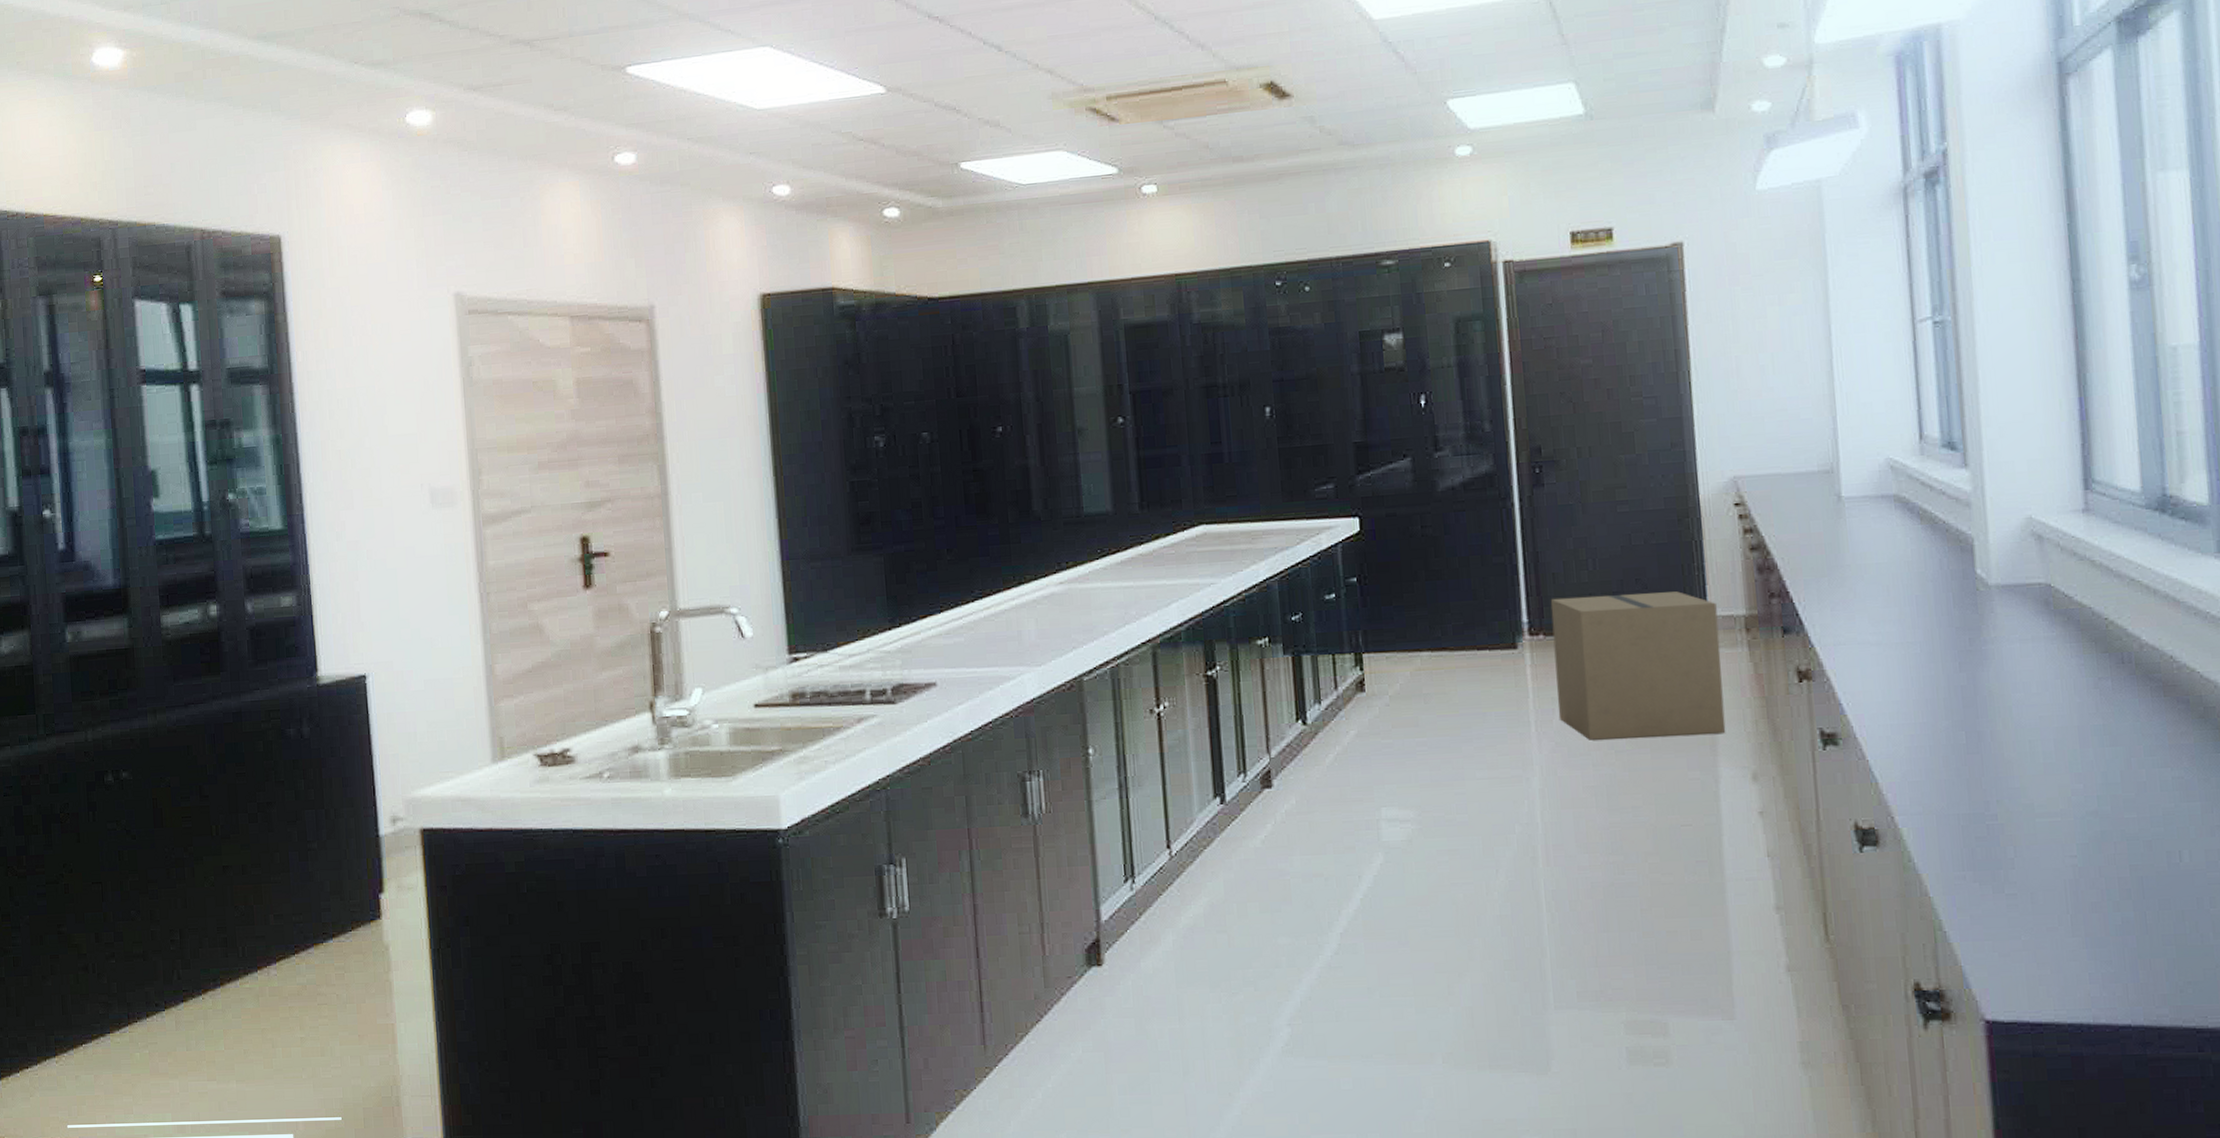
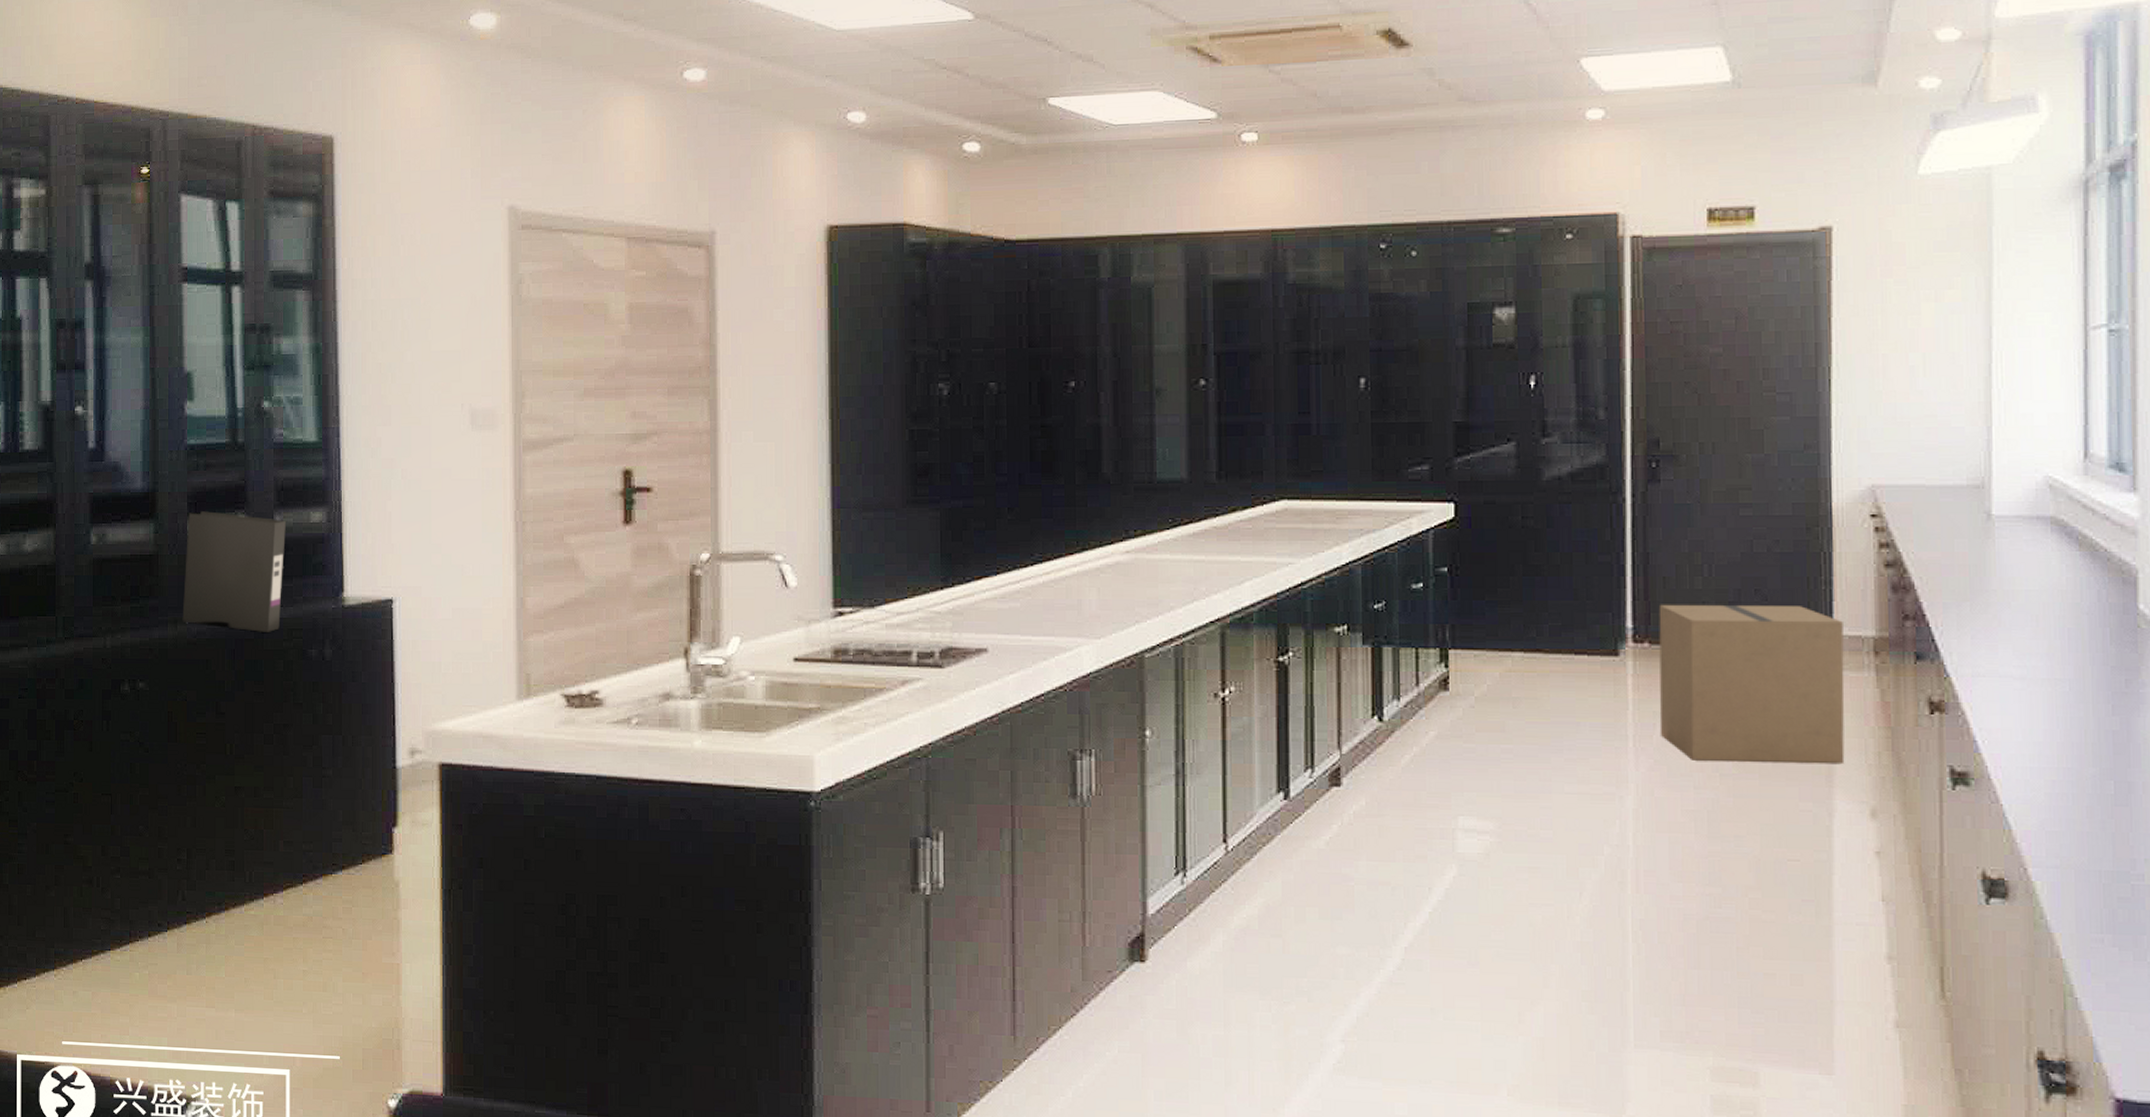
binder: none [161,603,258,716] -> present [182,511,287,632]

